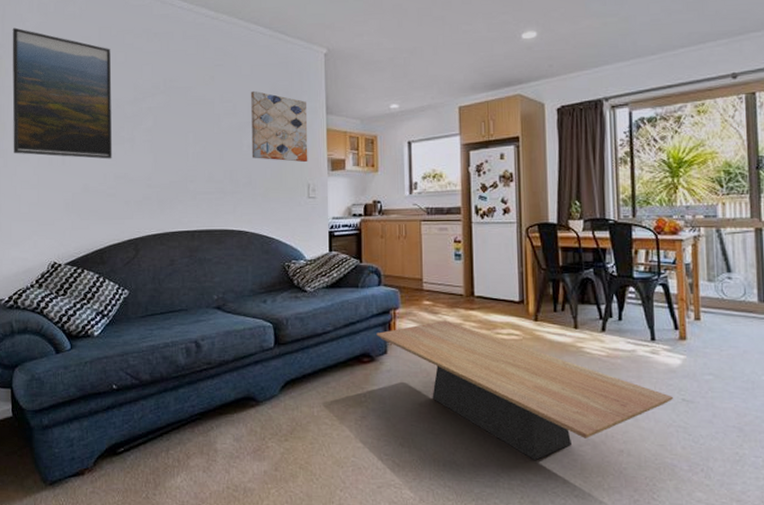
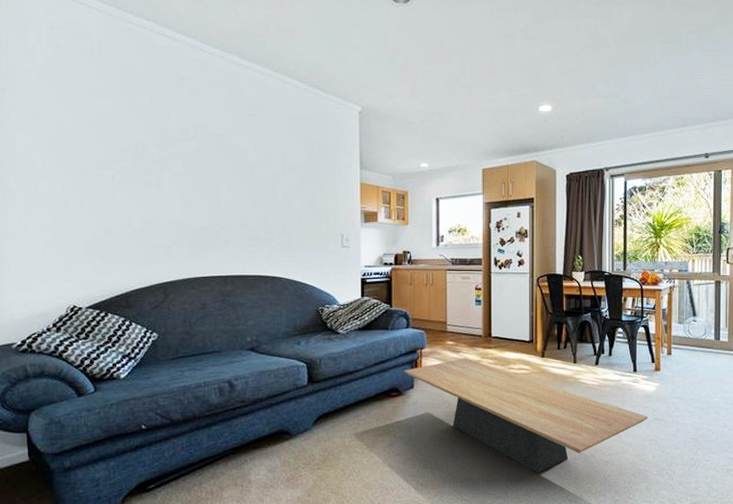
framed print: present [12,27,113,159] -> none [18,58,138,203]
wall art: present [251,90,308,163] -> none [286,142,342,214]

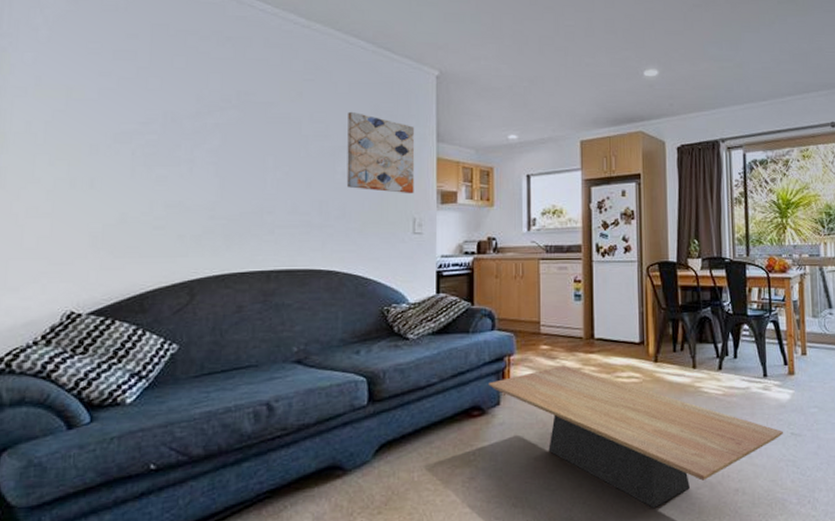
wall art: none [286,142,342,214] -> present [346,111,415,194]

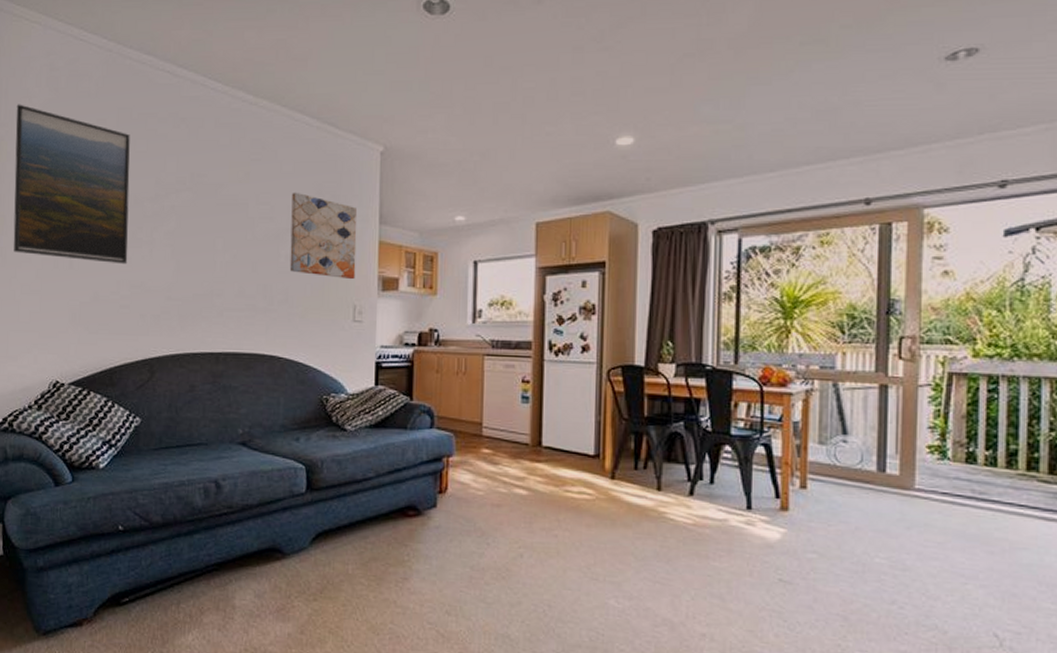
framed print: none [16,14,167,184] -> present [13,104,130,265]
coffee table: present [489,365,783,509] -> none [425,472,768,641]

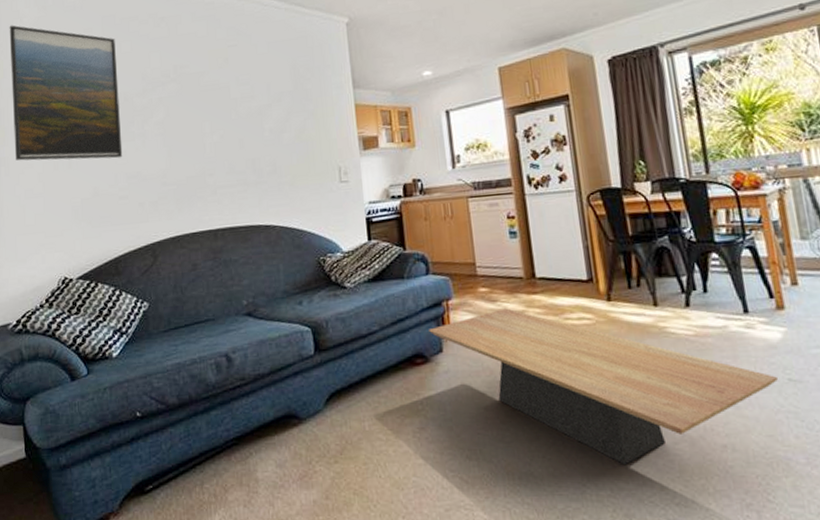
wall art: present [289,192,357,280] -> none [269,69,337,144]
coffee table: none [425,472,768,641] -> present [429,308,778,466]

